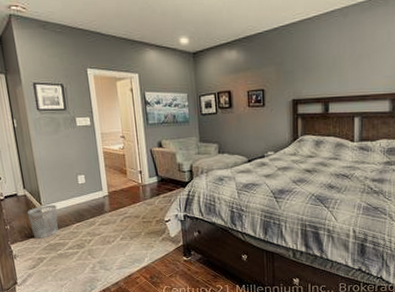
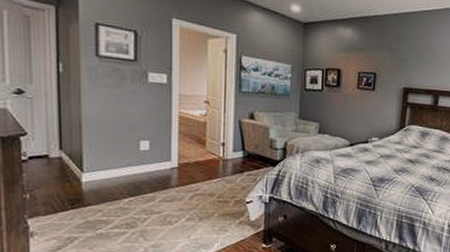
wastebasket: present [27,204,58,239] -> none [59,172,105,213]

